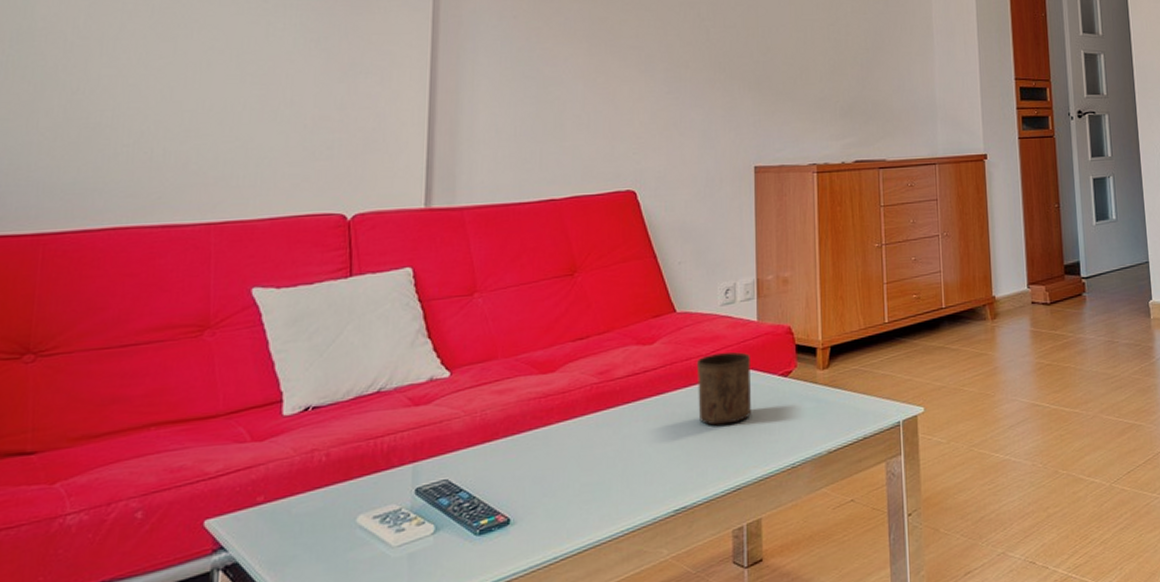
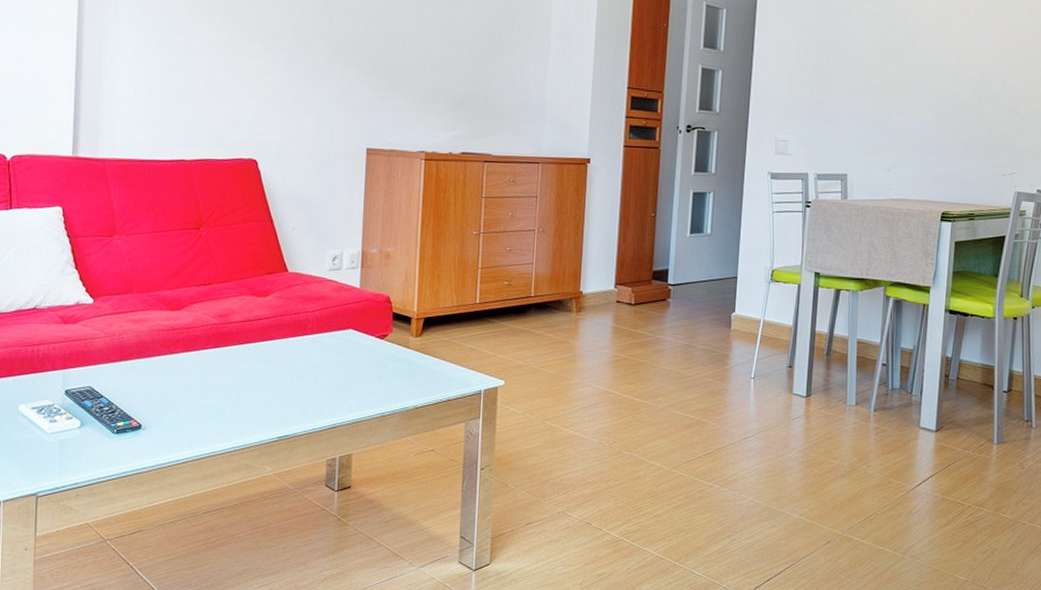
cup: present [696,352,751,426] -> none [303,312,351,373]

